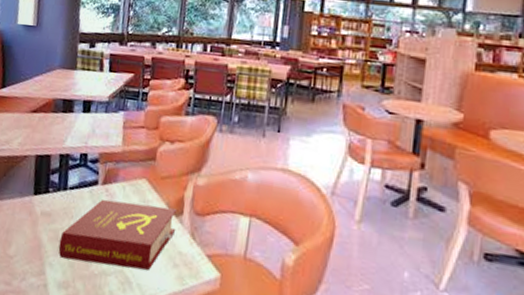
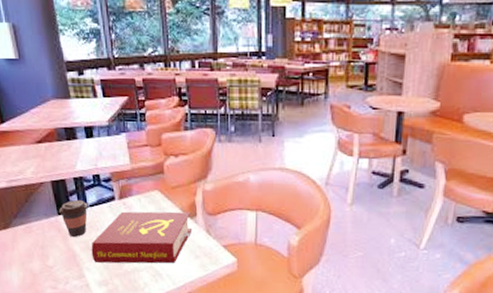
coffee cup: none [36,179,68,224] -> present [59,199,88,237]

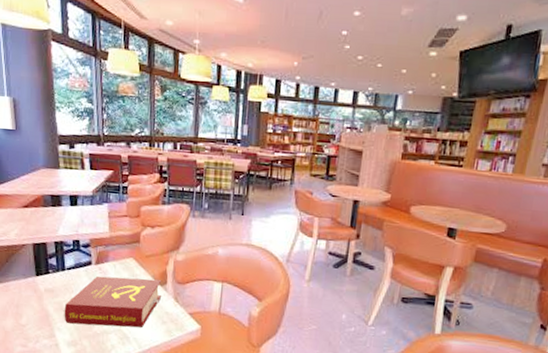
coffee cup: present [59,199,88,237] -> none [37,262,66,298]

